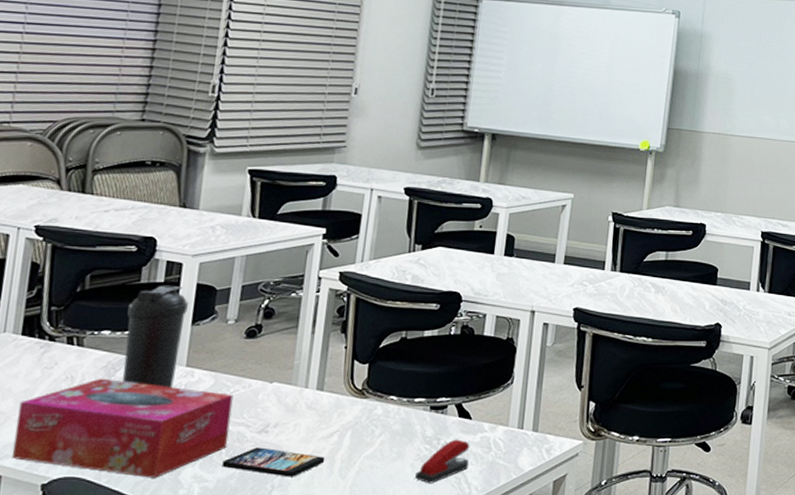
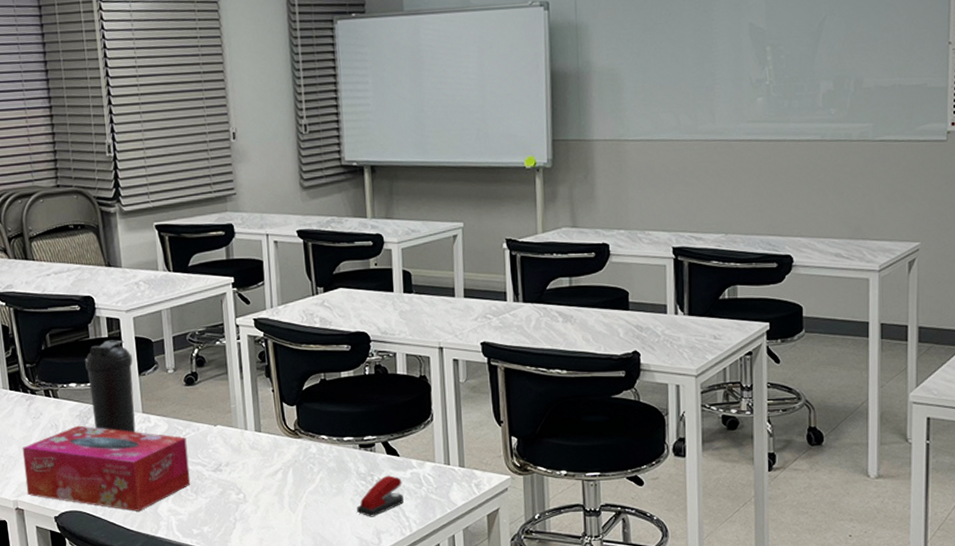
smartphone: present [222,447,325,477] -> none [190,484,275,511]

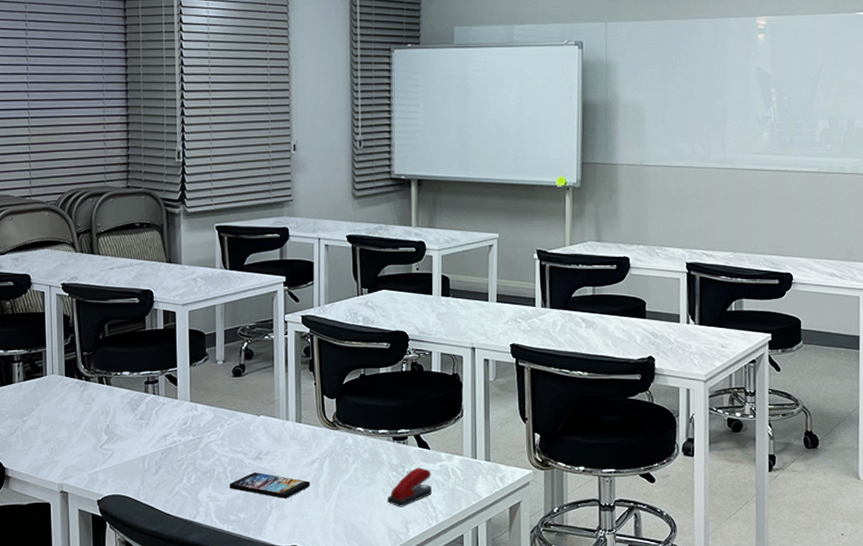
tissue box: present [22,425,191,511] -> none [72,412,231,497]
water bottle: present [85,339,136,433] -> none [140,331,185,421]
smartphone: none [190,484,275,511] -> present [229,472,311,499]

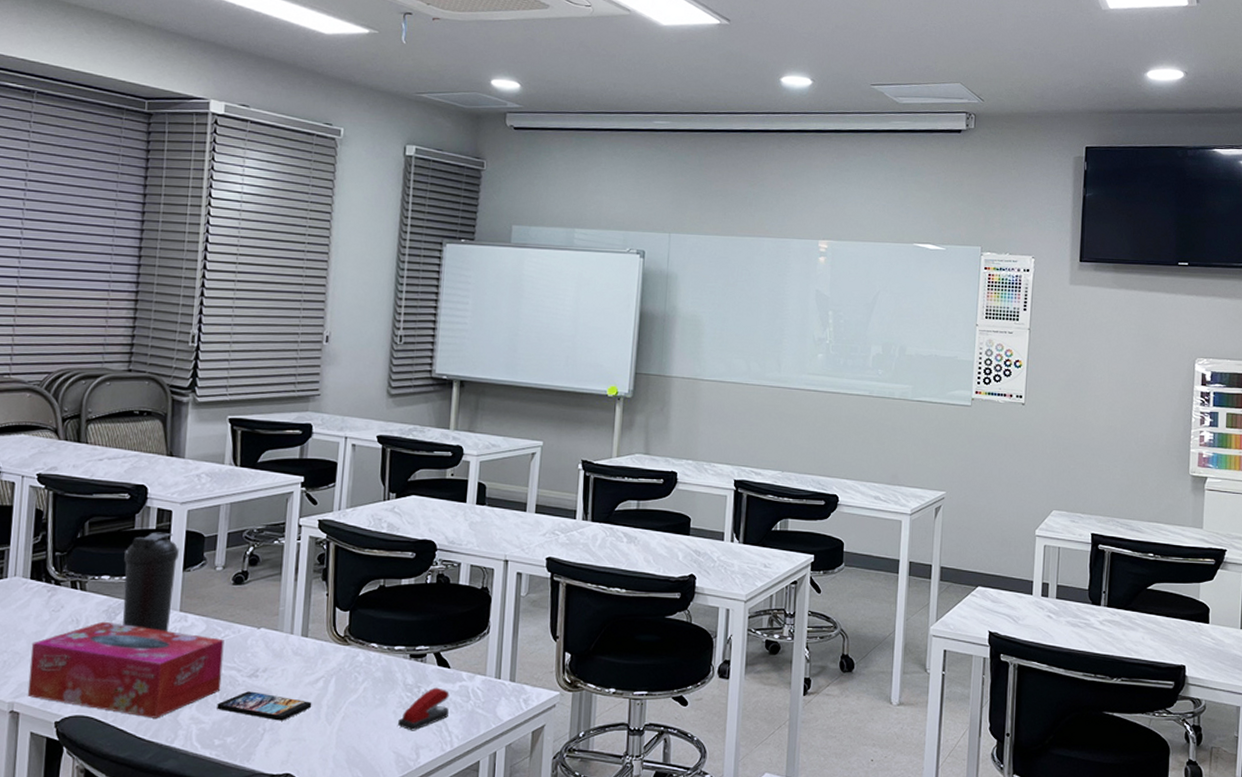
tissue box: none [72,412,231,497] -> present [27,621,224,718]
water bottle: none [140,331,185,421] -> present [122,532,179,632]

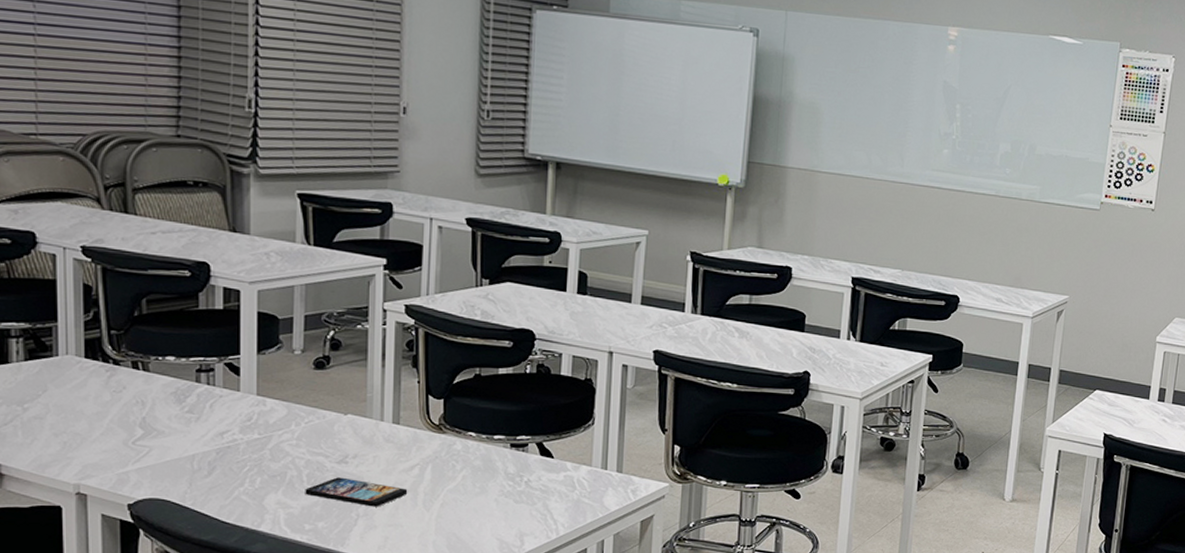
tissue box: present [27,621,224,718] -> none [93,403,309,503]
water bottle: present [122,532,179,632] -> none [190,312,251,417]
stapler: present [398,687,450,731] -> none [500,477,554,519]

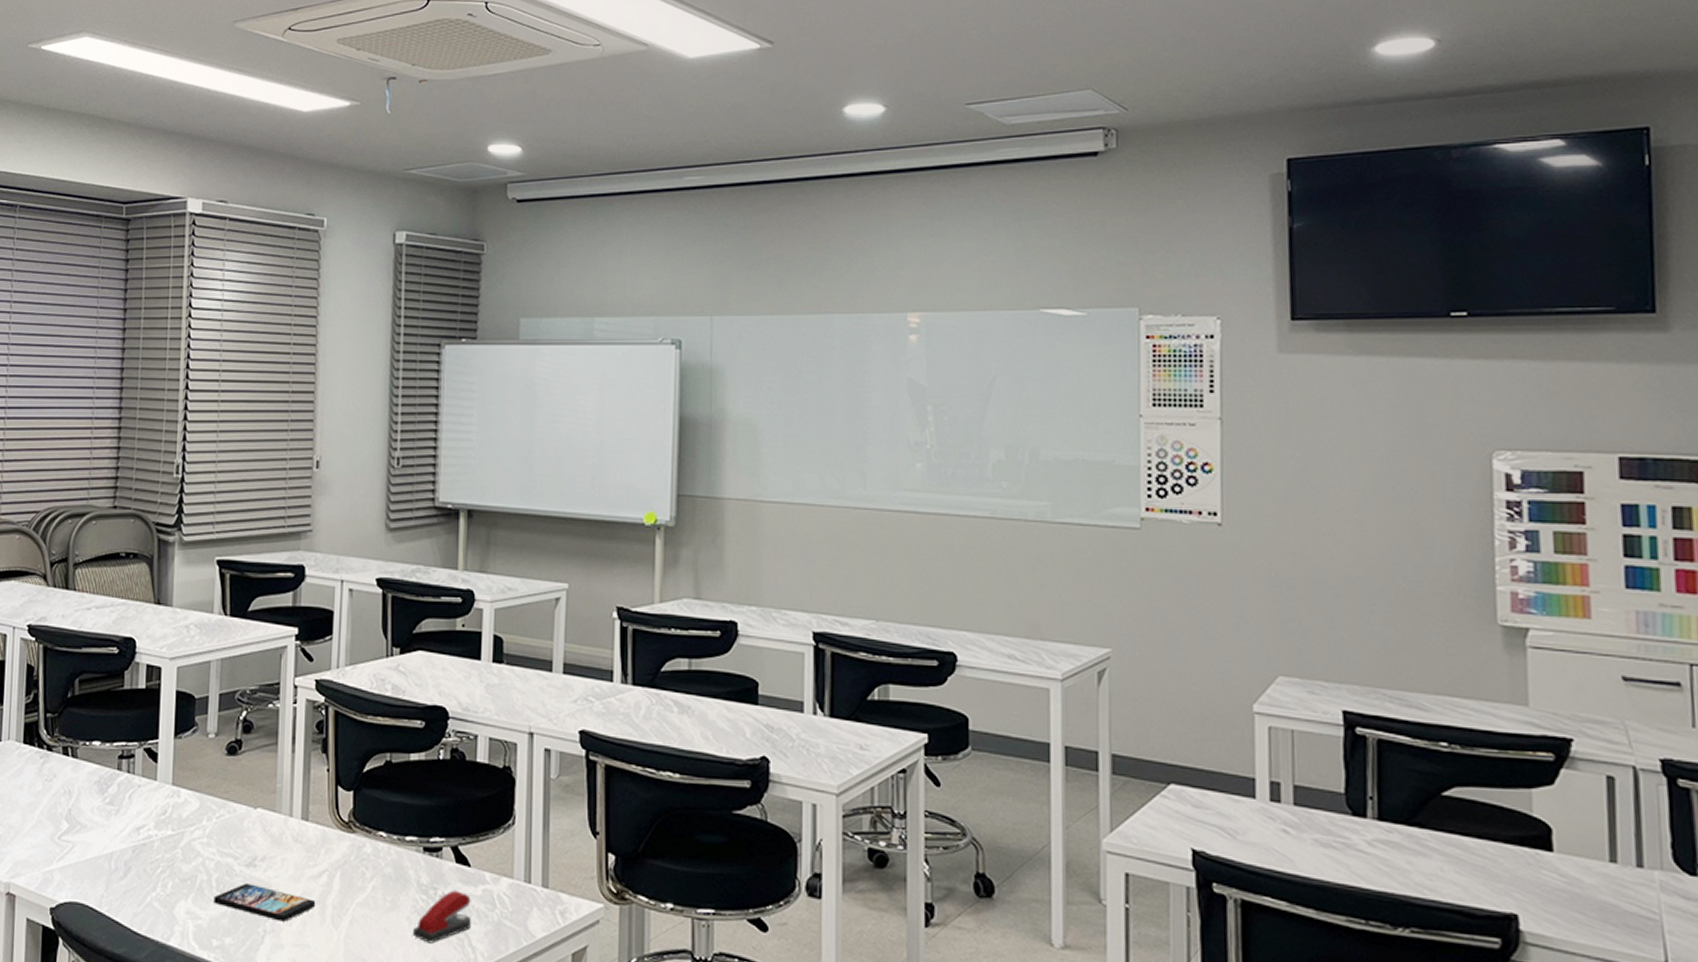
stapler: none [500,477,554,519] -> present [413,890,471,944]

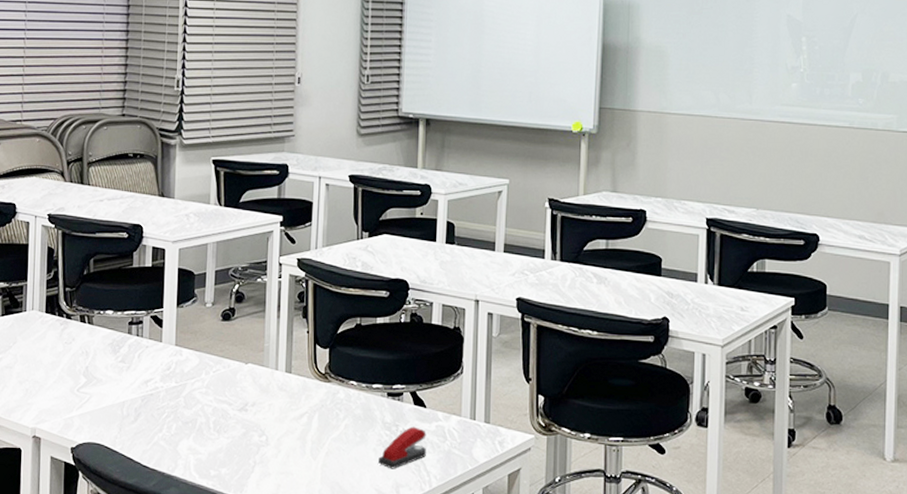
smartphone: present [214,883,316,922] -> none [211,424,298,455]

